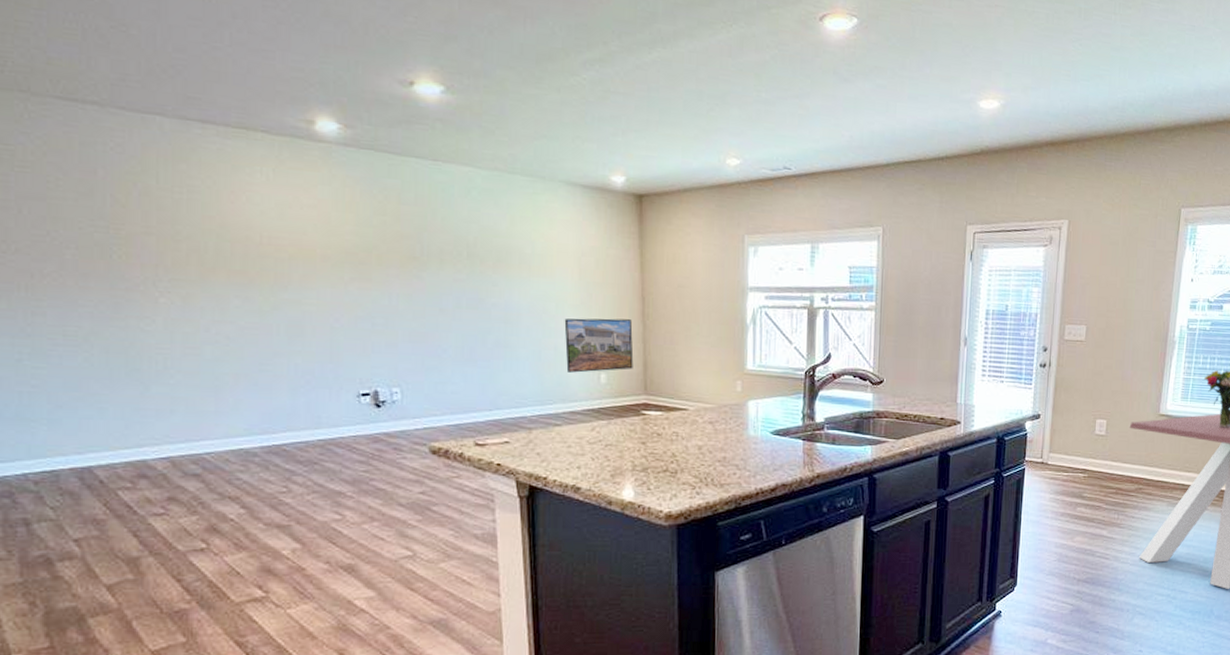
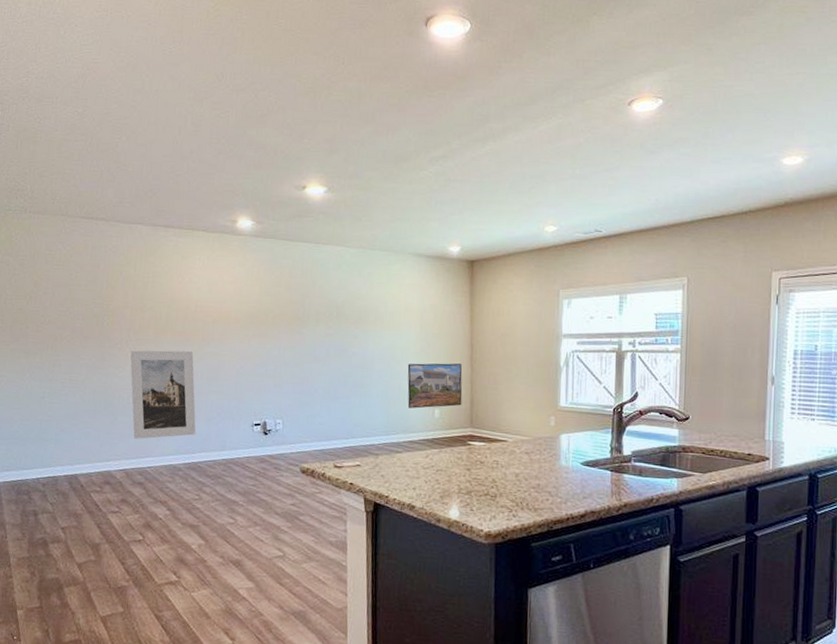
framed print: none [161,294,276,416] -> present [130,350,196,439]

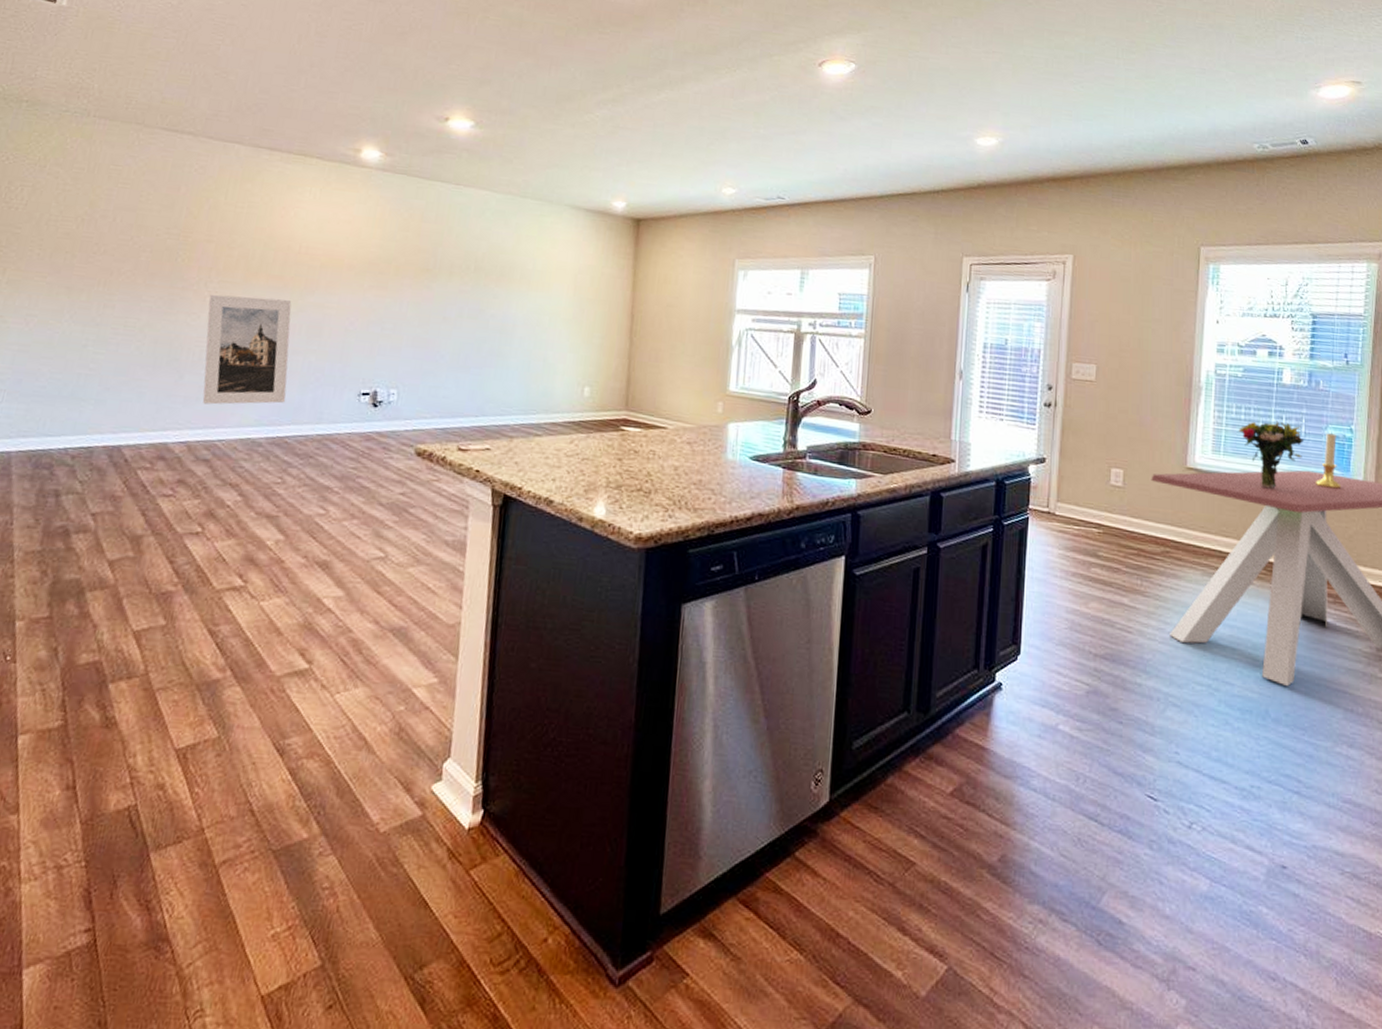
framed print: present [407,363,463,409] -> none [552,331,620,385]

